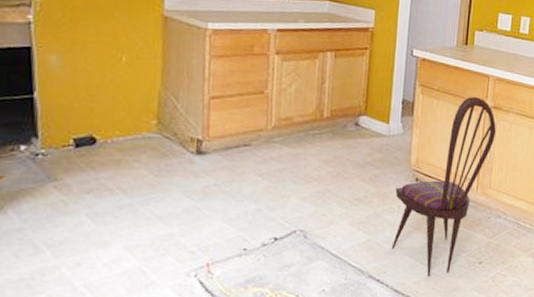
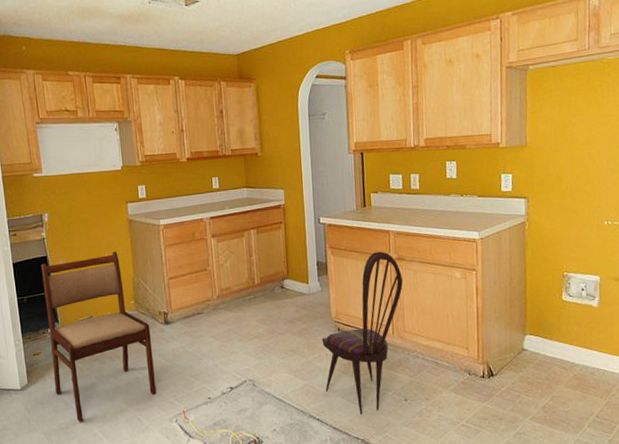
dining chair: none [19,54,175,271] -> present [41,251,157,422]

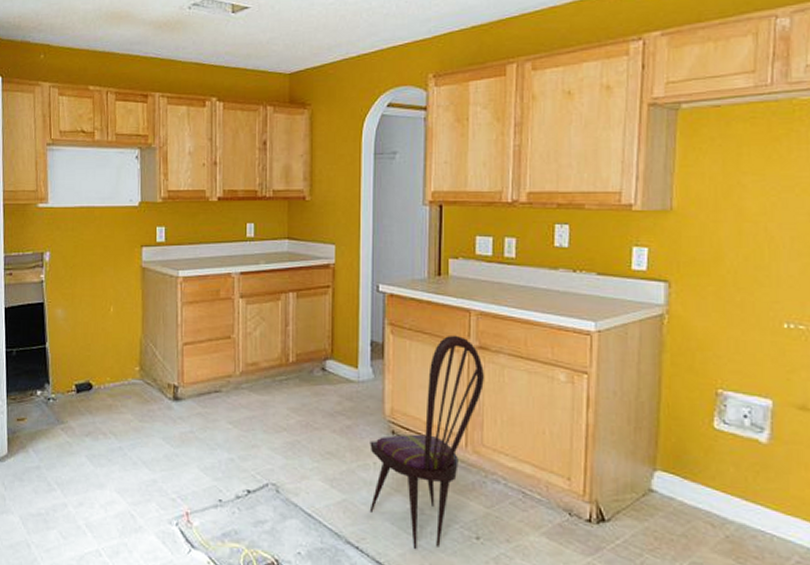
dining chair: present [41,251,157,422] -> none [36,304,157,509]

